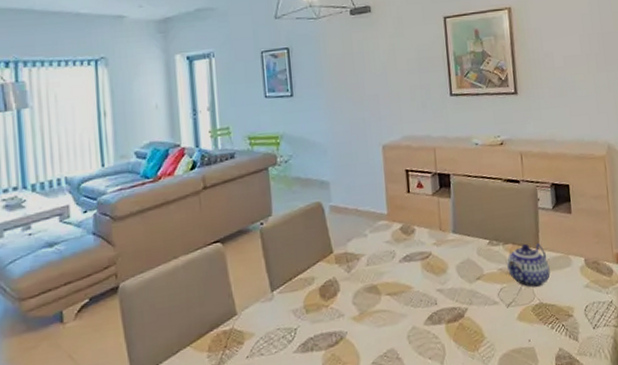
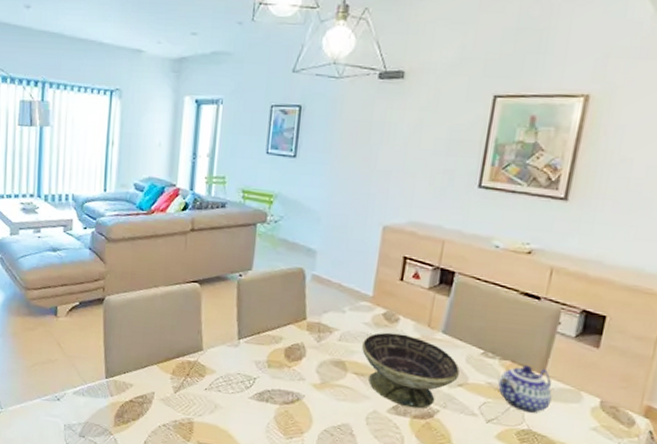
decorative bowl: none [387,243,475,314] -> present [361,332,460,409]

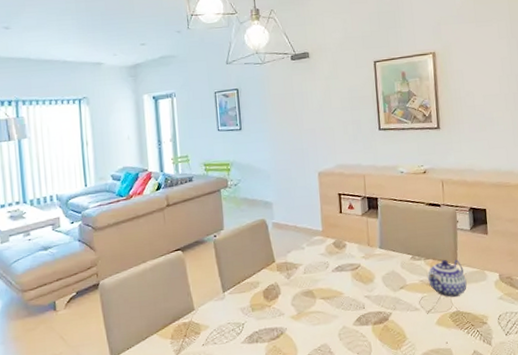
decorative bowl: present [361,332,460,409] -> none [322,256,399,317]

